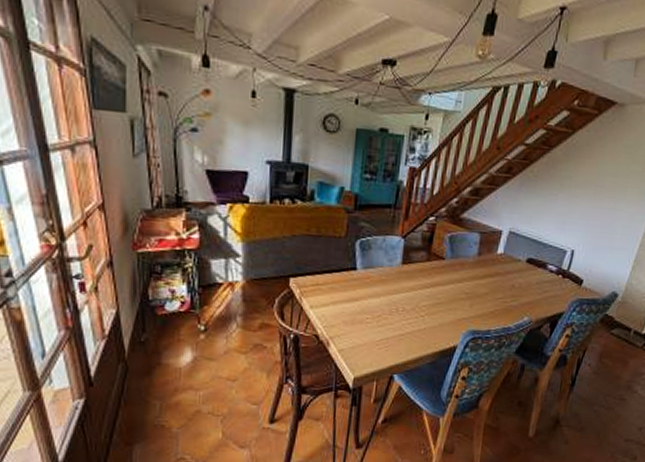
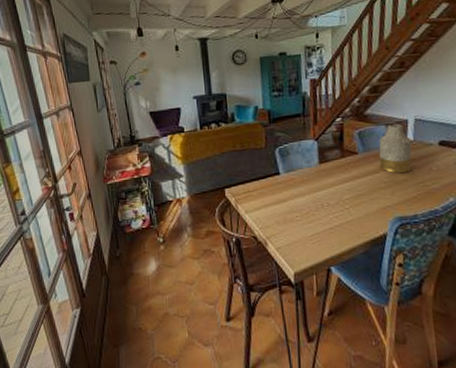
vase: none [464,232,502,287] -> present [379,123,412,174]

